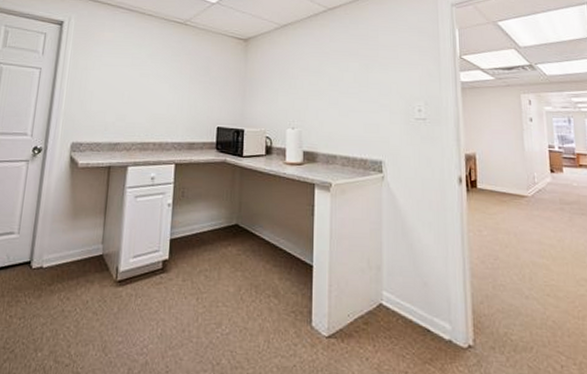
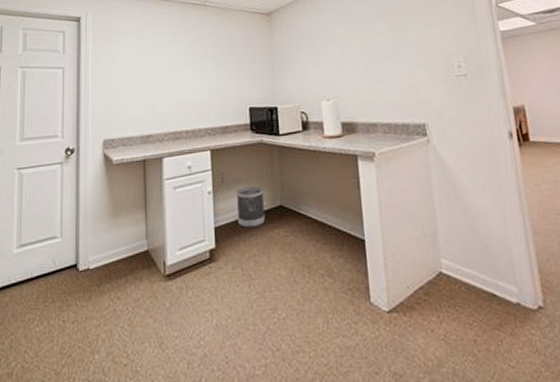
wastebasket: none [193,202,222,243] -> present [236,186,266,228]

